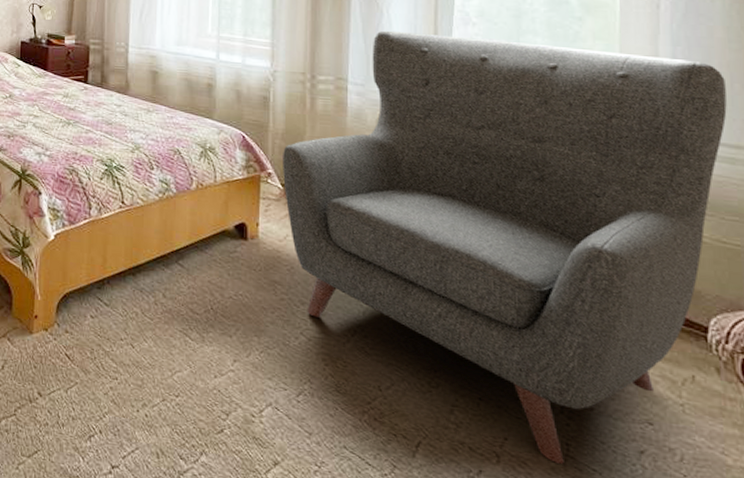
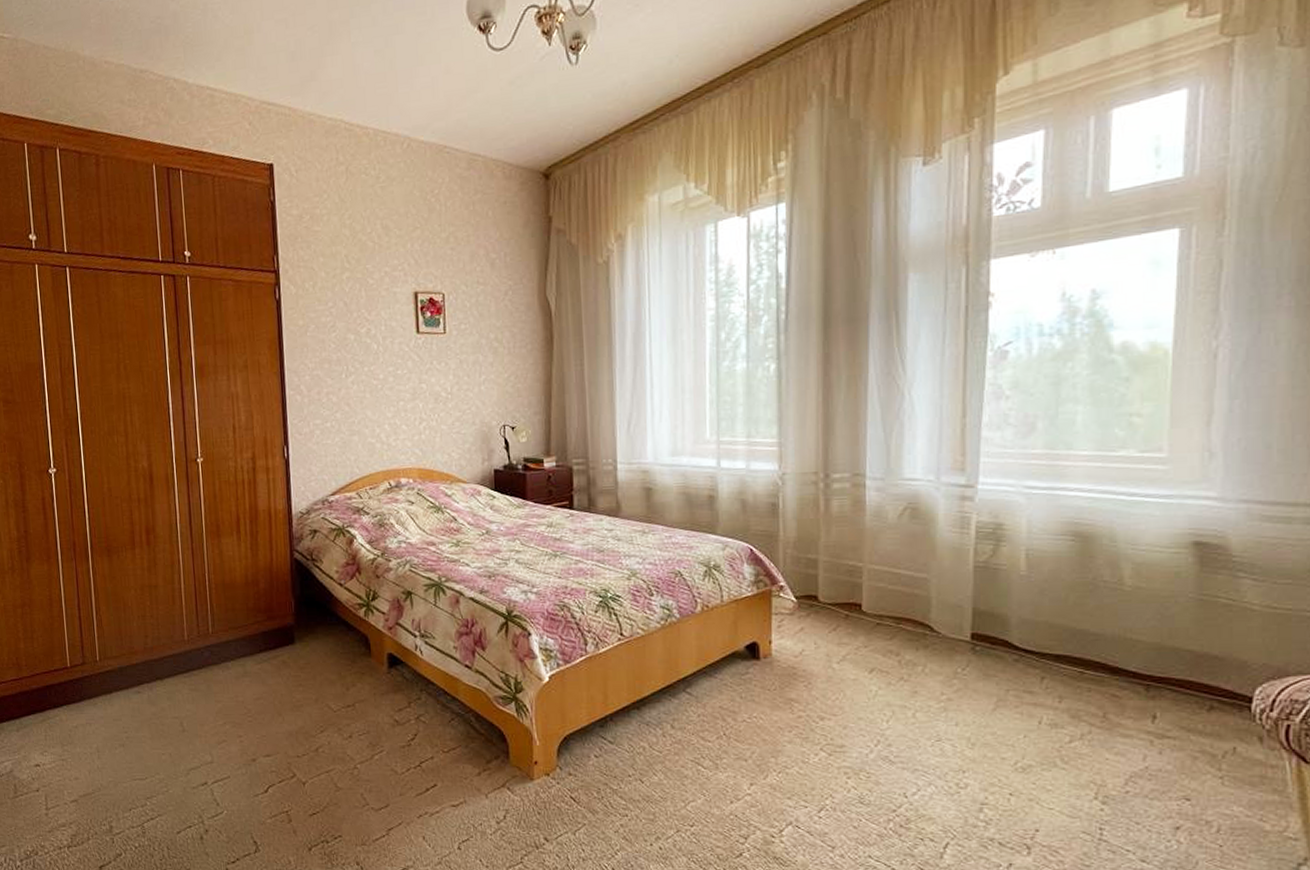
chair: present [283,30,727,464] -> none [795,412,1286,848]

